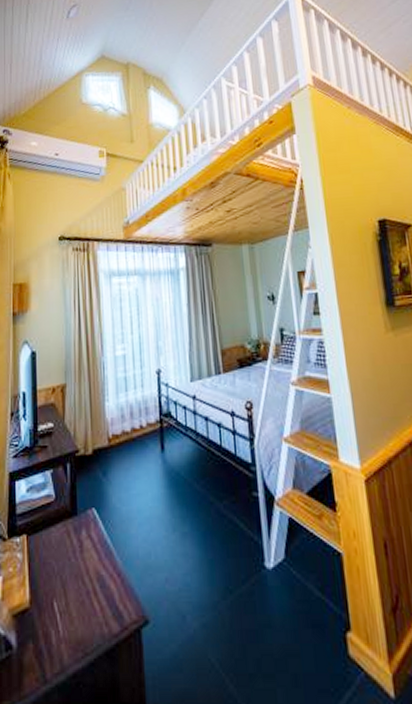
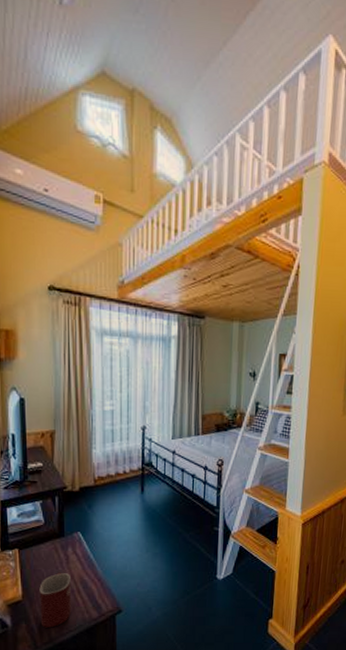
mug: none [49,565,88,650] -> present [39,572,72,628]

